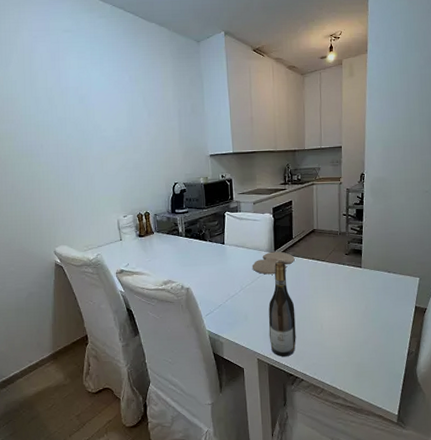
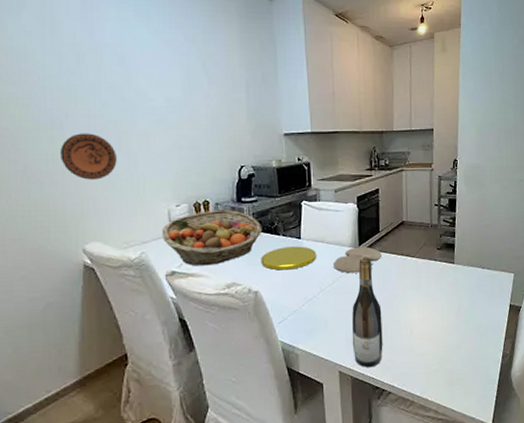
decorative plate: none [37,159,79,196] -> present [60,133,117,180]
fruit basket: none [112,219,193,266] -> present [161,209,263,266]
plate: none [191,250,238,271] -> present [261,246,317,271]

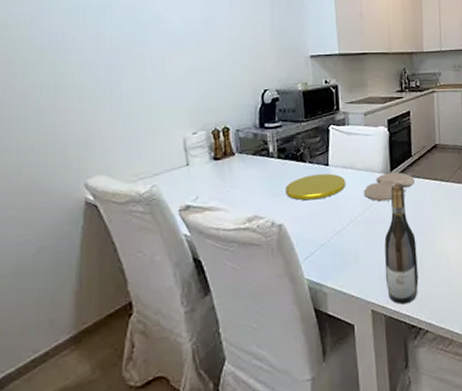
decorative plate: present [60,133,117,180] -> none [64,57,128,107]
fruit basket: present [161,209,263,266] -> none [175,136,287,199]

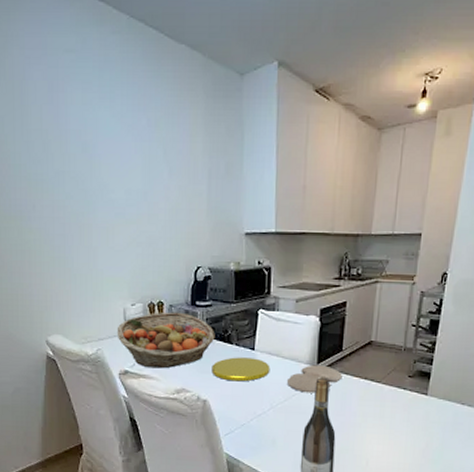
fruit basket: none [175,136,287,199] -> present [117,312,215,369]

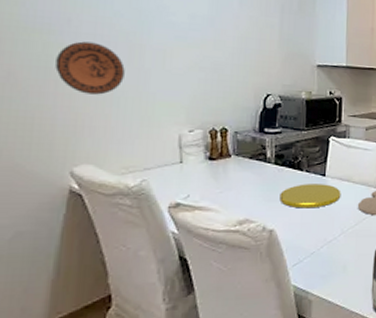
decorative plate: none [28,225,78,273] -> present [55,41,125,95]
fruit basket: present [117,312,215,369] -> none [168,139,285,199]

